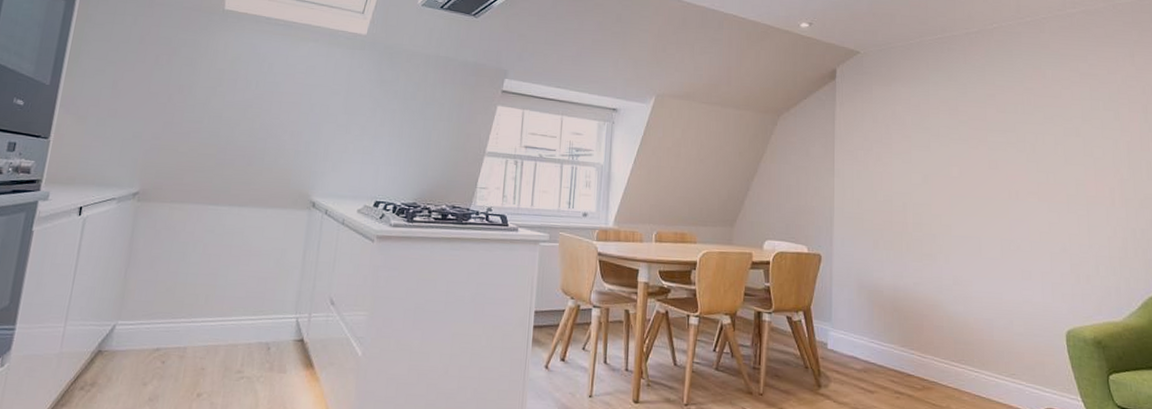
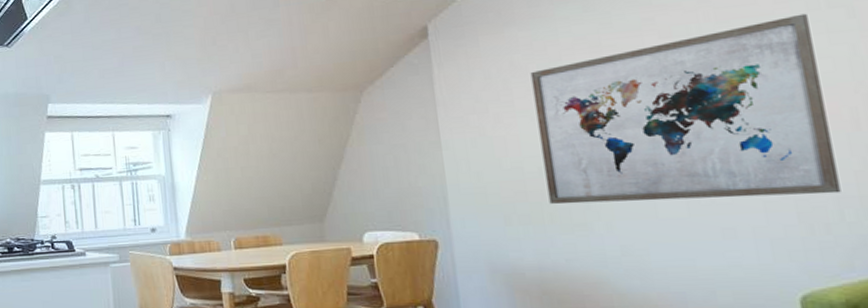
wall art: none [906,111,1099,253] -> present [530,13,841,204]

